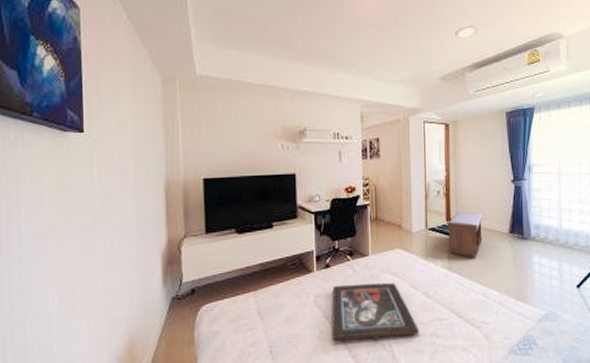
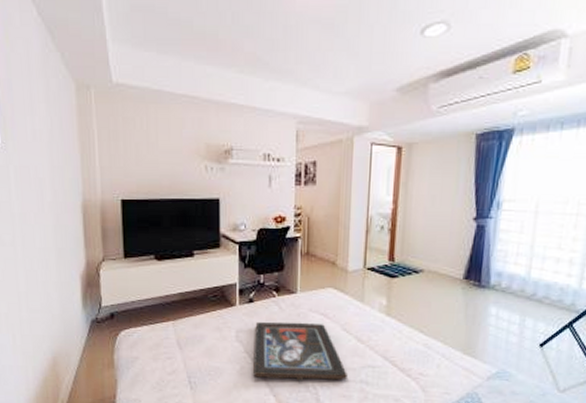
bench: present [448,212,483,258] -> none [388,252,434,304]

